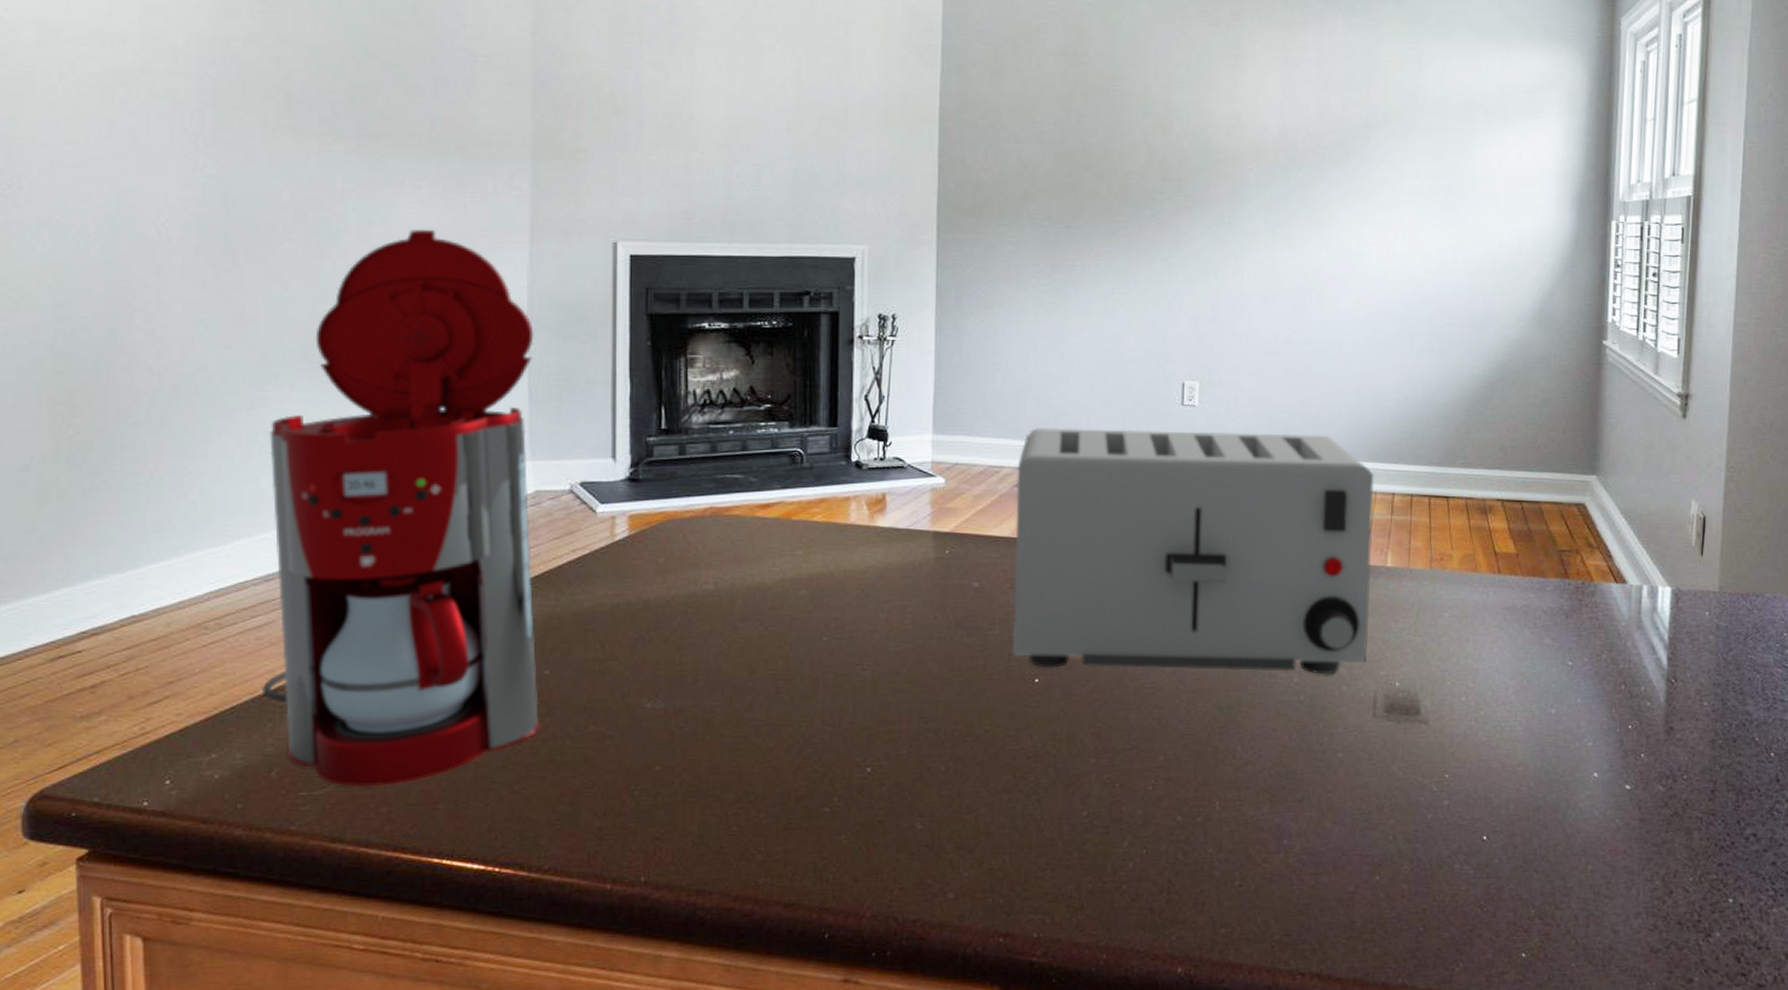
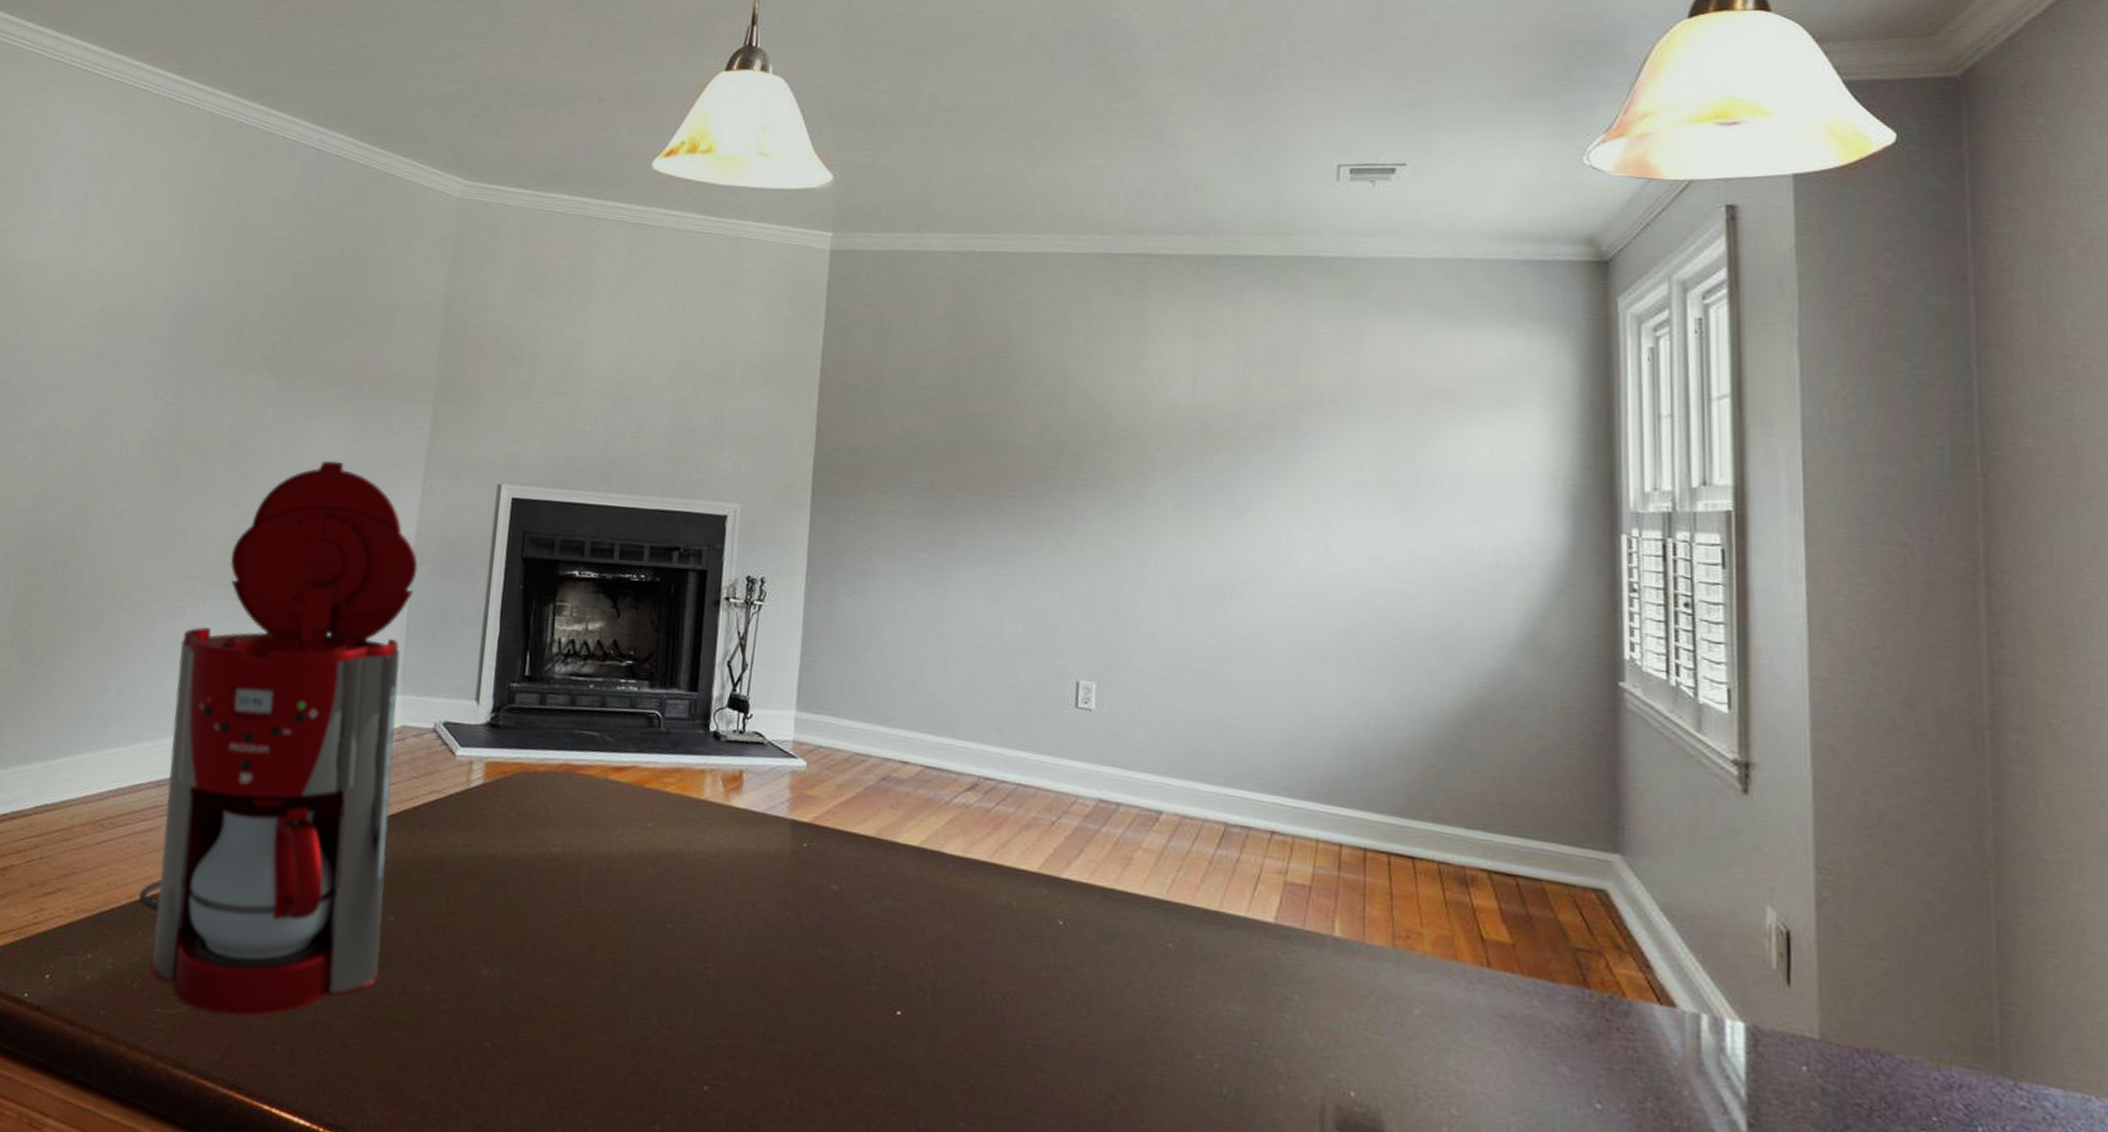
toaster: present [1012,427,1374,675] -> none [872,715,1315,1066]

